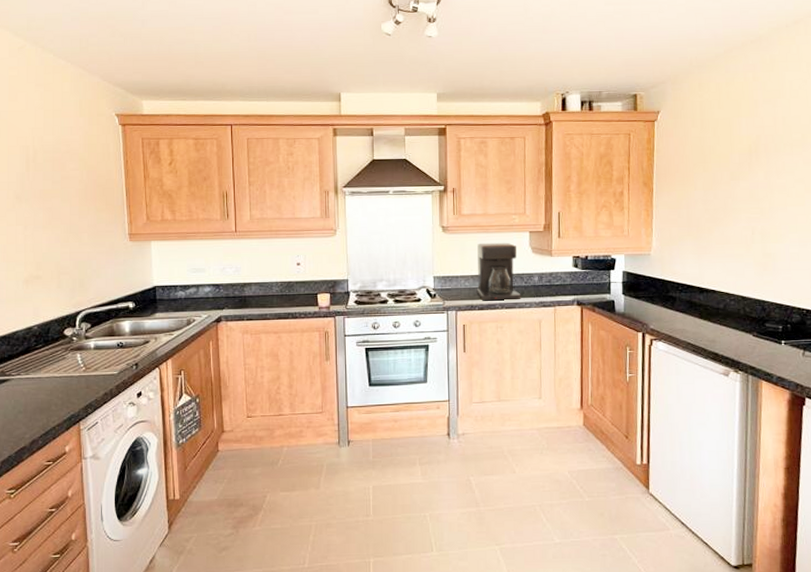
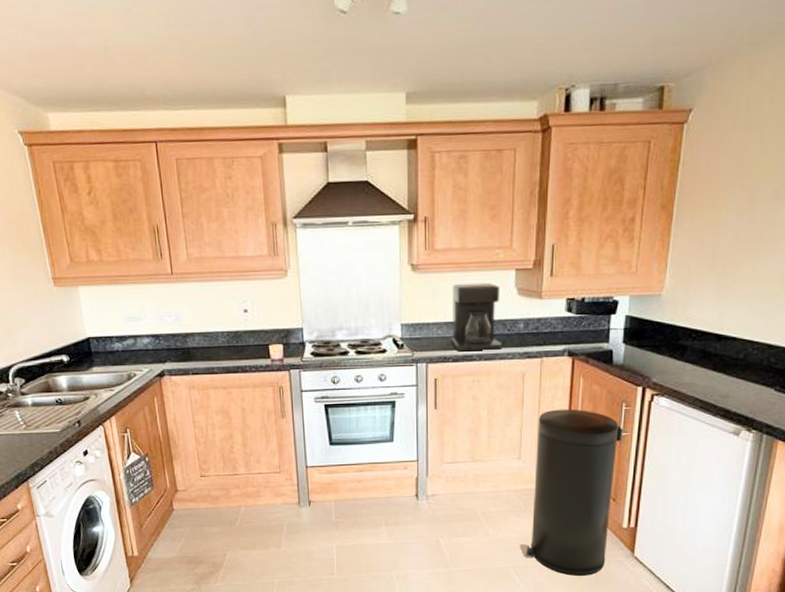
pedal bin: none [544,352,630,514] -> present [519,409,623,576]

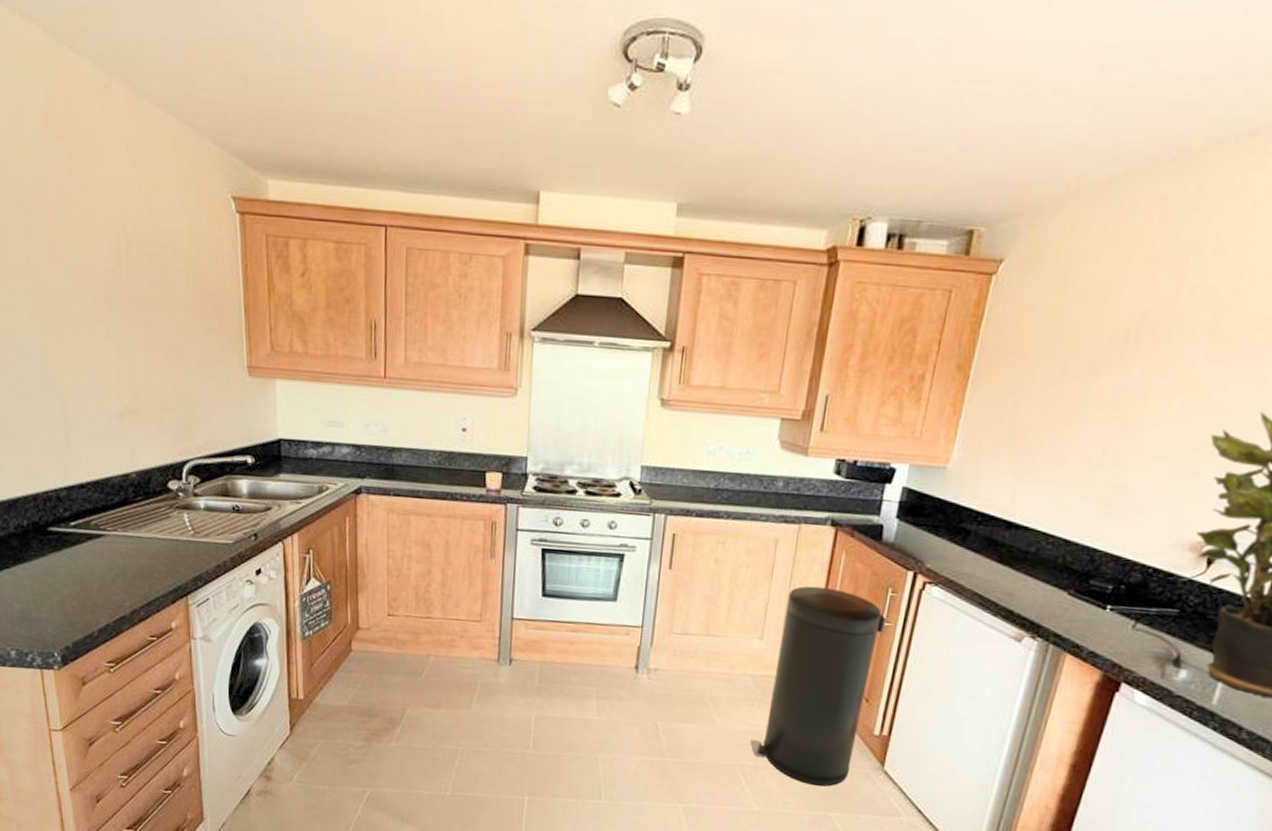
coffee maker: present [450,282,503,352] -> none [696,427,761,510]

